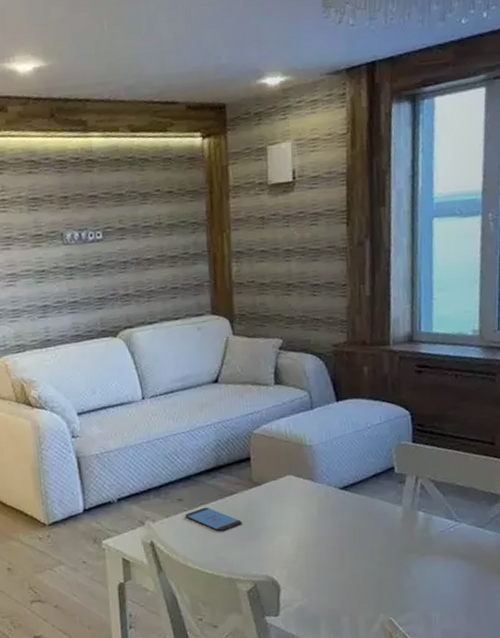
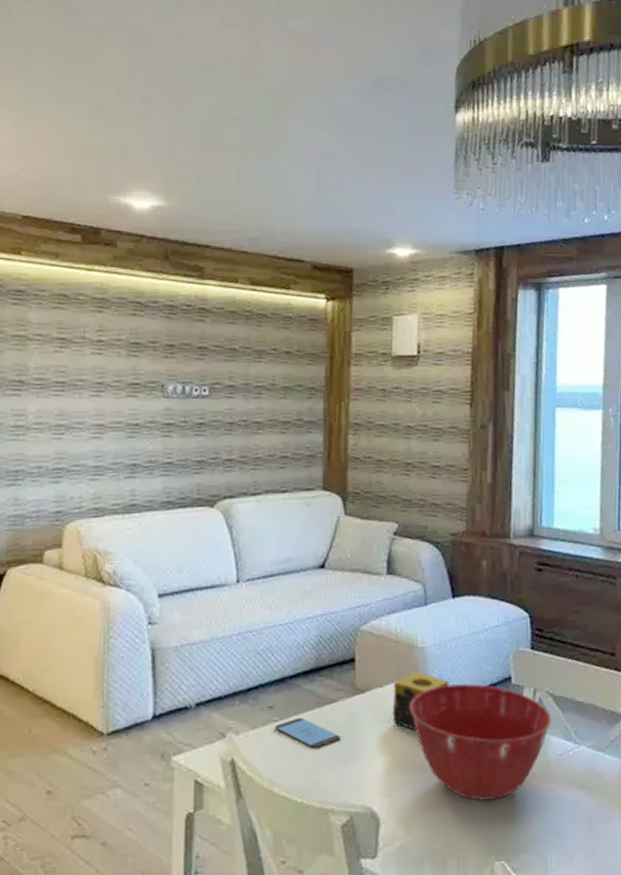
candle: none [285,465,337,515] -> present [392,671,449,730]
mixing bowl: none [301,474,434,570] -> present [409,684,552,801]

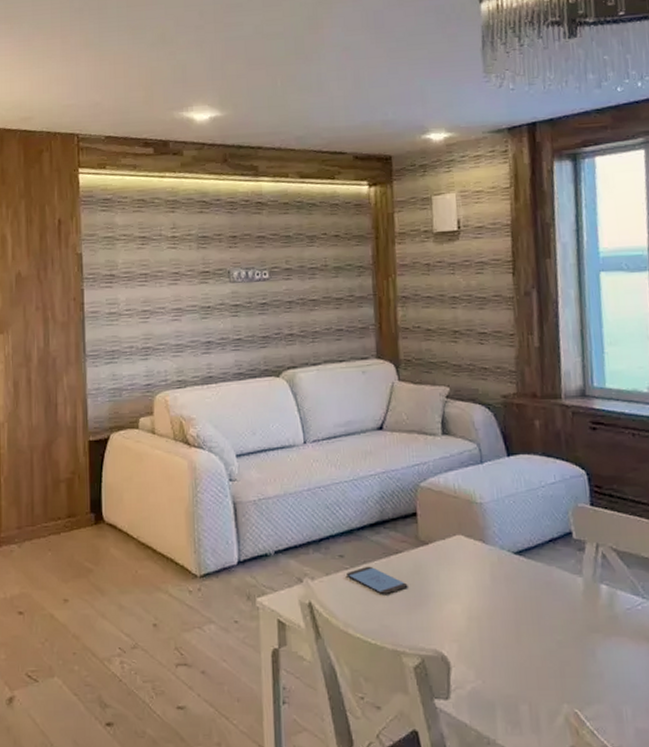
candle: present [392,671,449,730] -> none [455,525,510,581]
mixing bowl: present [409,684,552,801] -> none [472,538,617,650]

